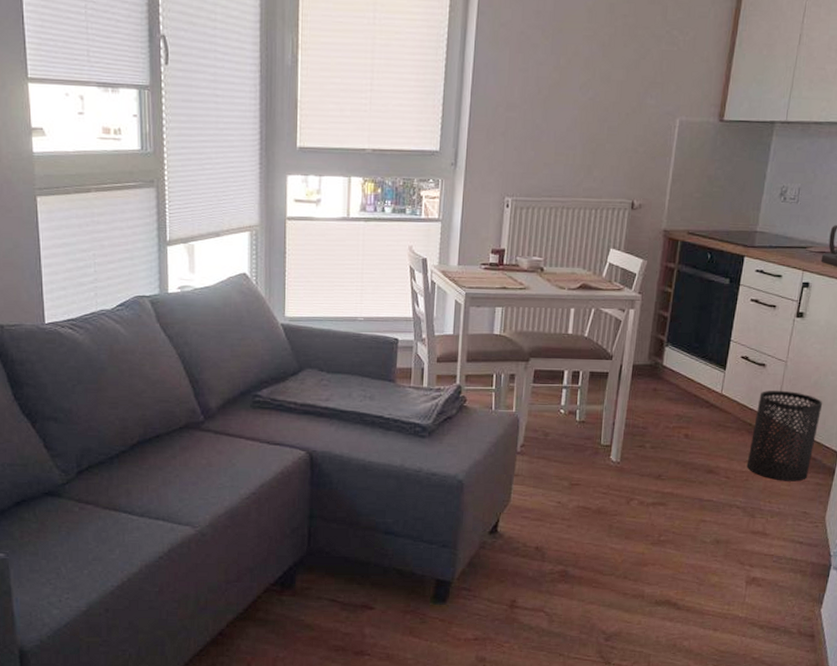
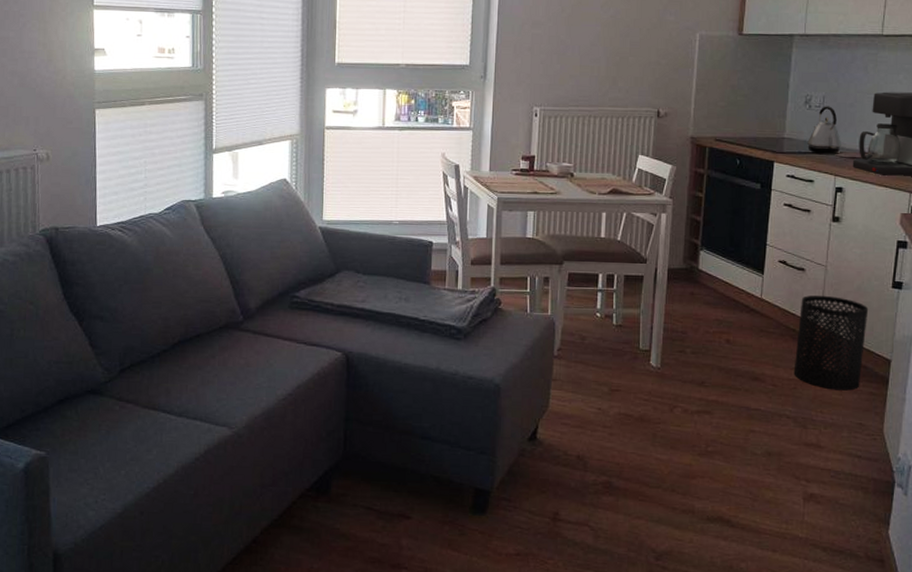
kettle: none [778,198,813,248] -> present [807,106,842,154]

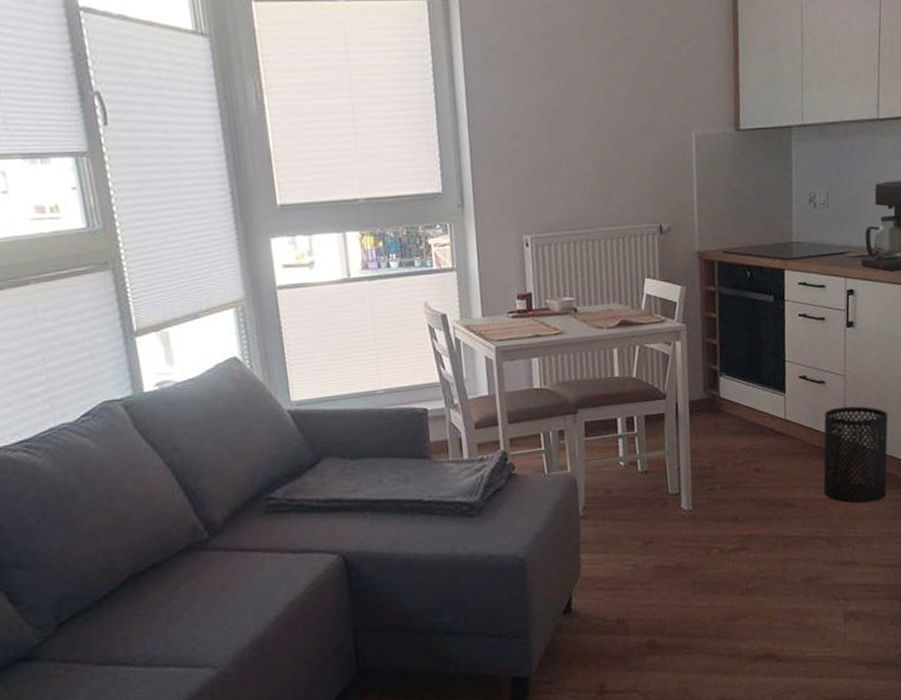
kettle: present [807,106,842,154] -> none [815,202,850,256]

